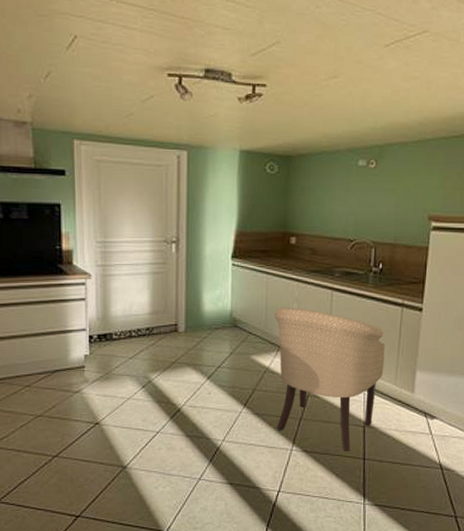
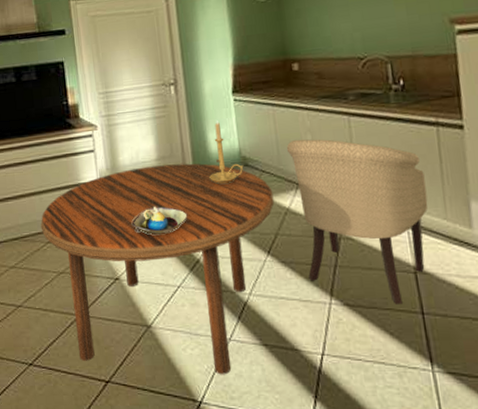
dining table: none [20,319,256,509] -> present [40,163,274,375]
decorative bowl: none [119,358,174,384] -> present [132,207,188,235]
candle holder: none [200,282,233,341] -> present [209,120,244,184]

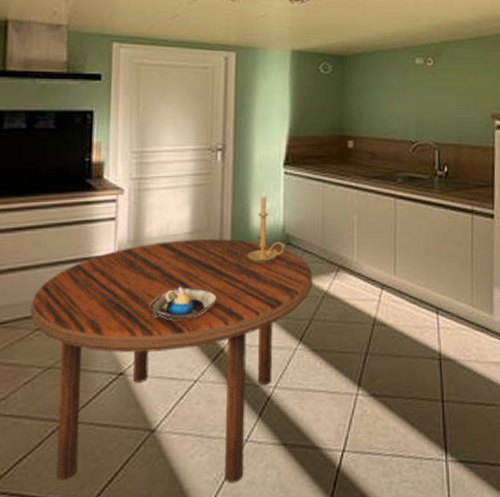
chair: present [286,139,428,304] -> none [332,219,458,393]

